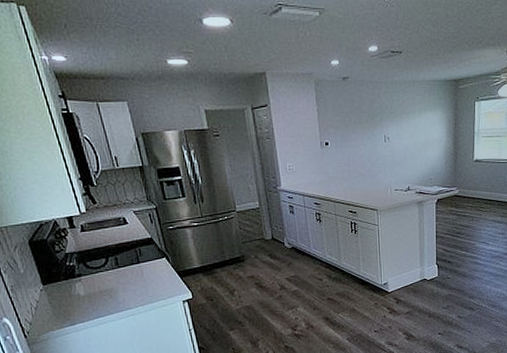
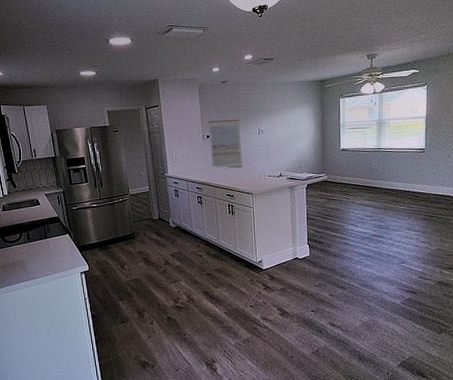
wall art: none [327,123,367,183] -> present [208,119,243,170]

